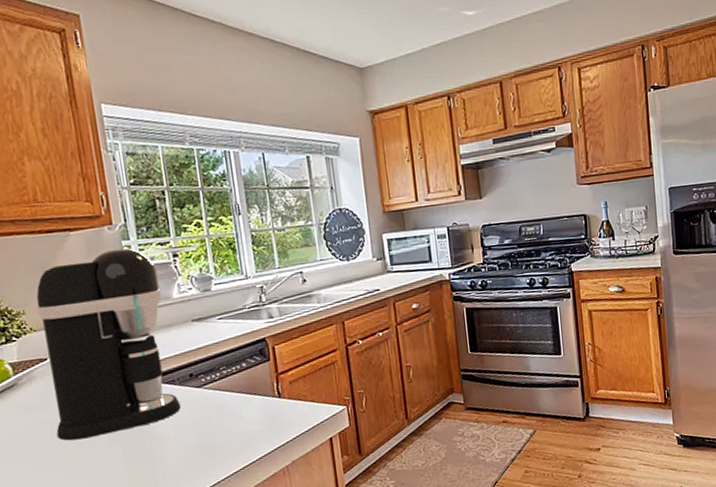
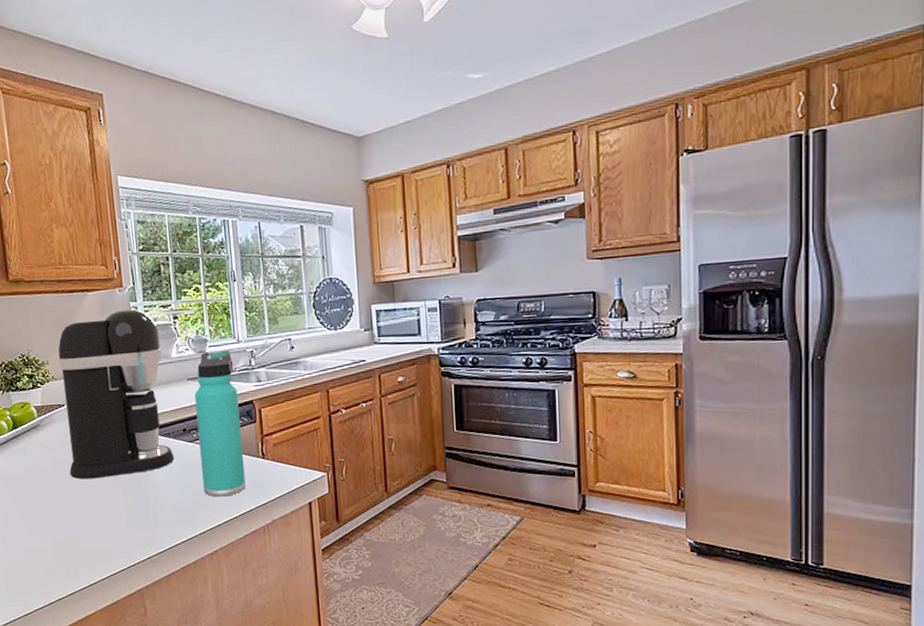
thermos bottle: none [201,287,262,444] -> present [195,350,246,497]

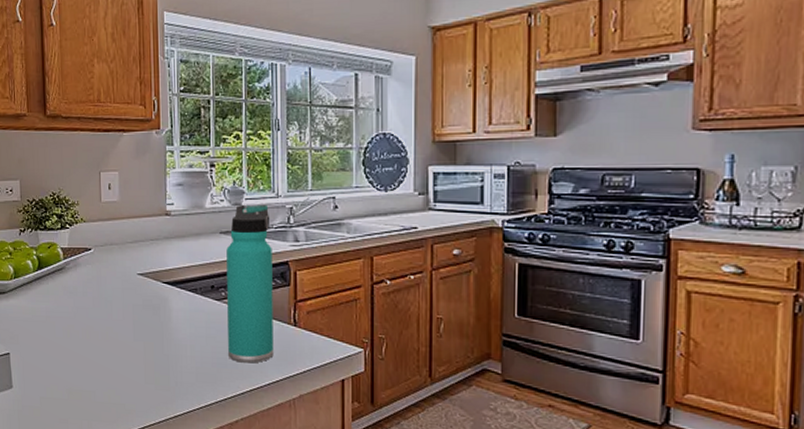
coffee maker: present [58,309,174,480] -> none [89,153,200,330]

